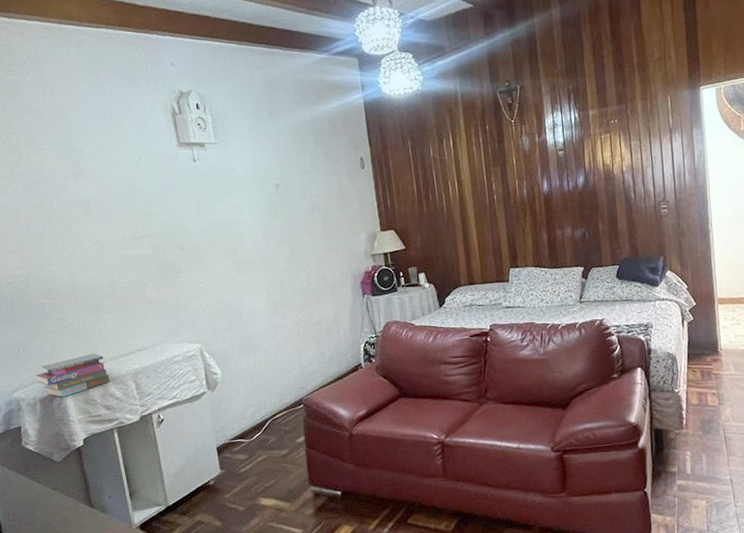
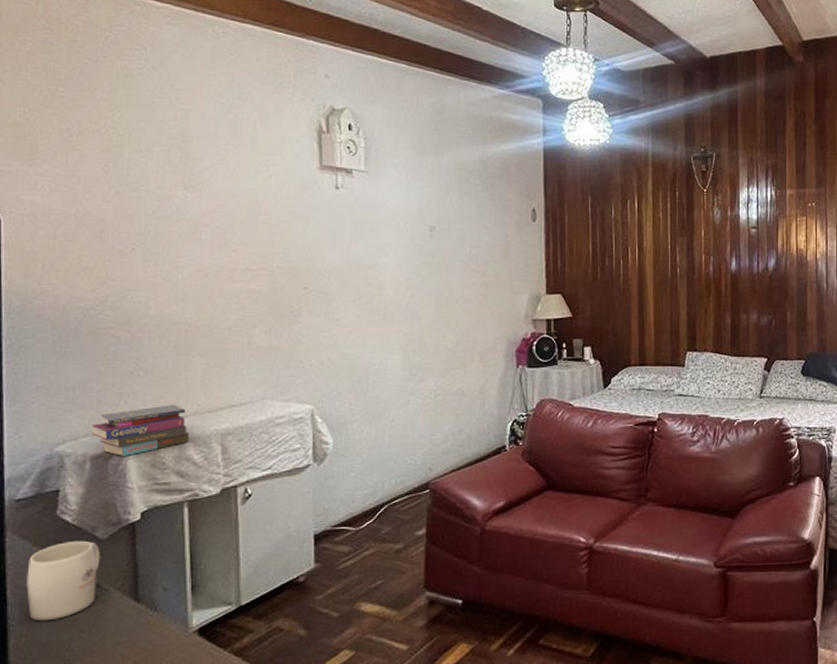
mug: none [8,463,61,526] -> present [26,540,100,622]

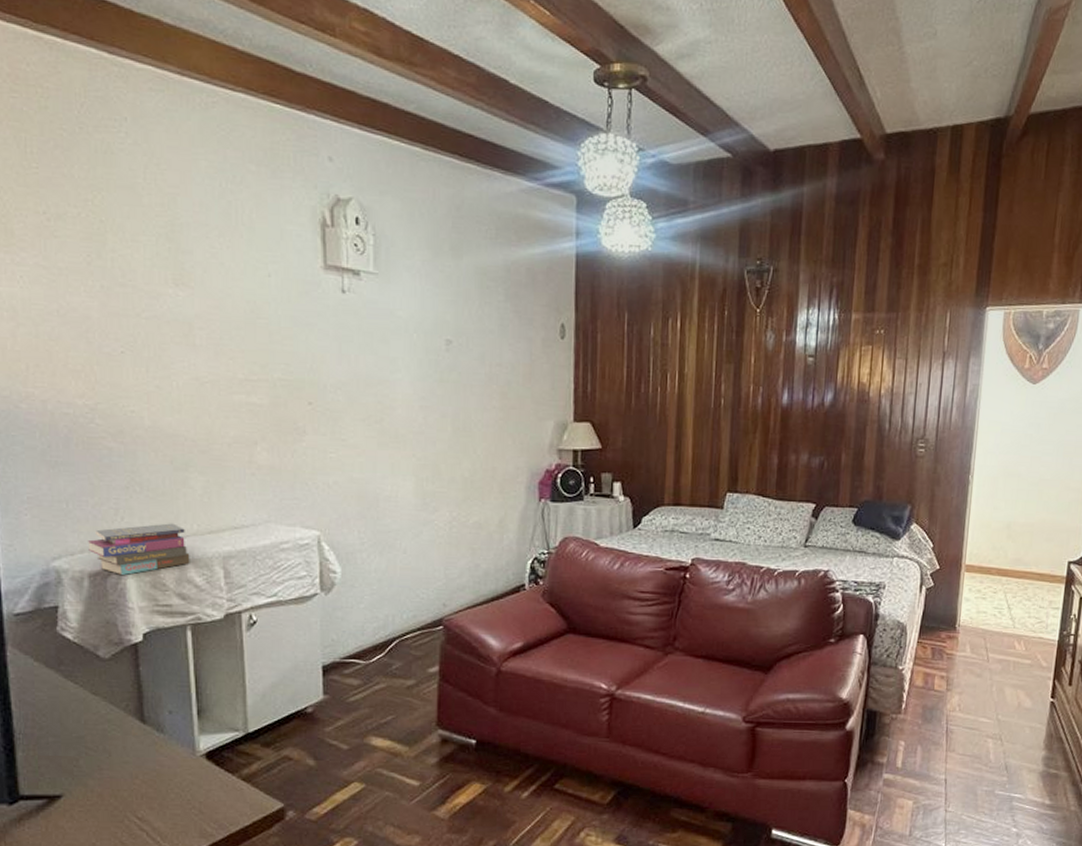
mug: present [26,540,100,622] -> none [30,658,103,737]

